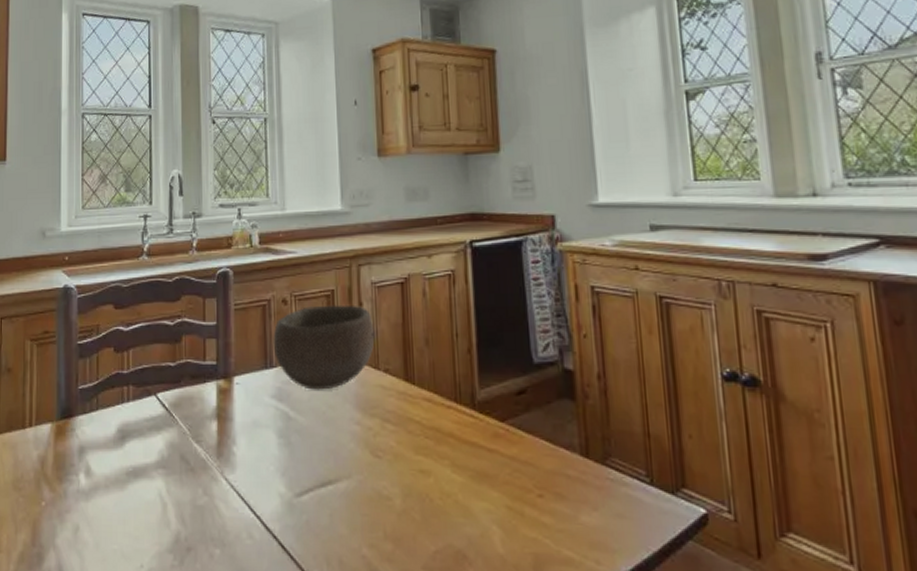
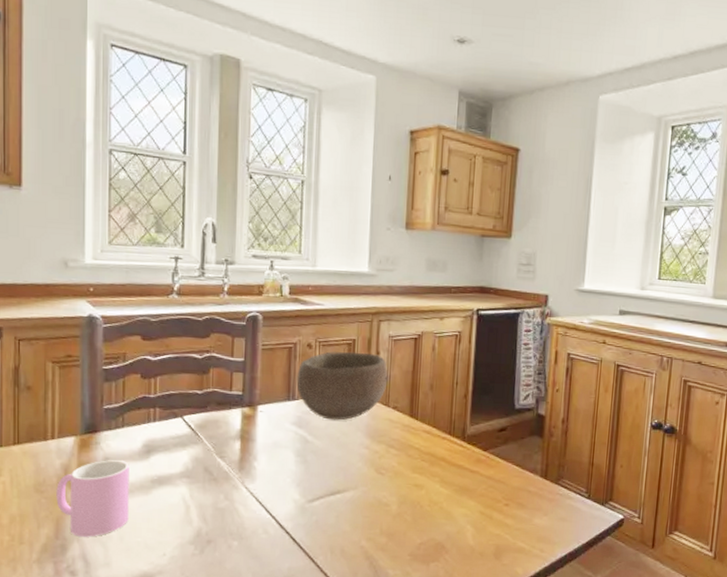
cup: none [33,449,104,544] -> present [56,460,129,537]

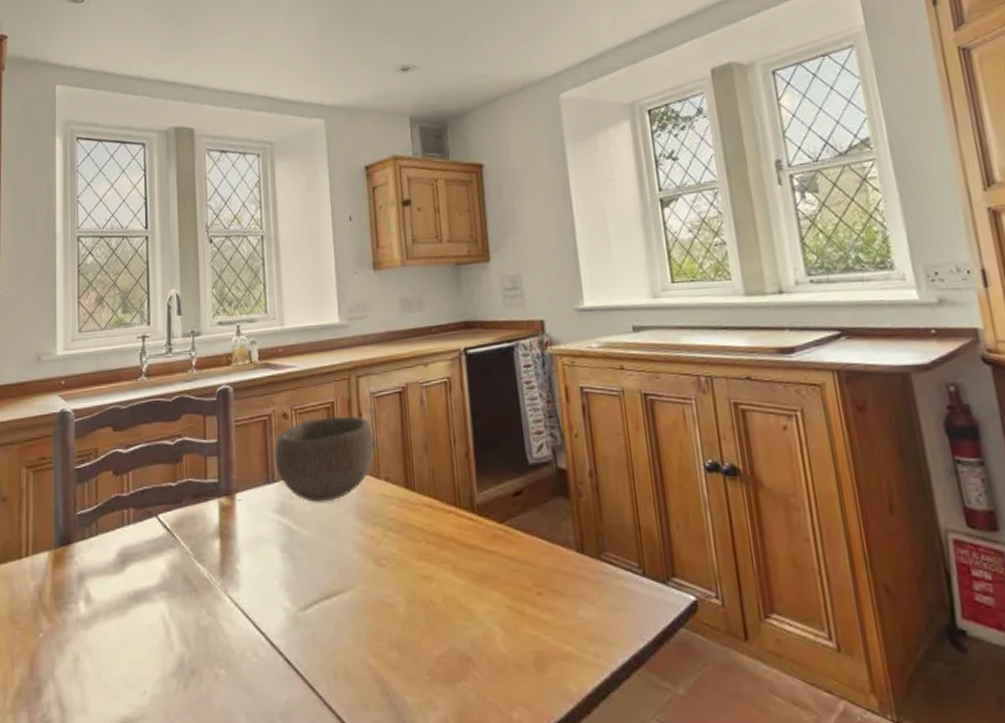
cup: present [56,460,129,537] -> none [31,576,106,675]

